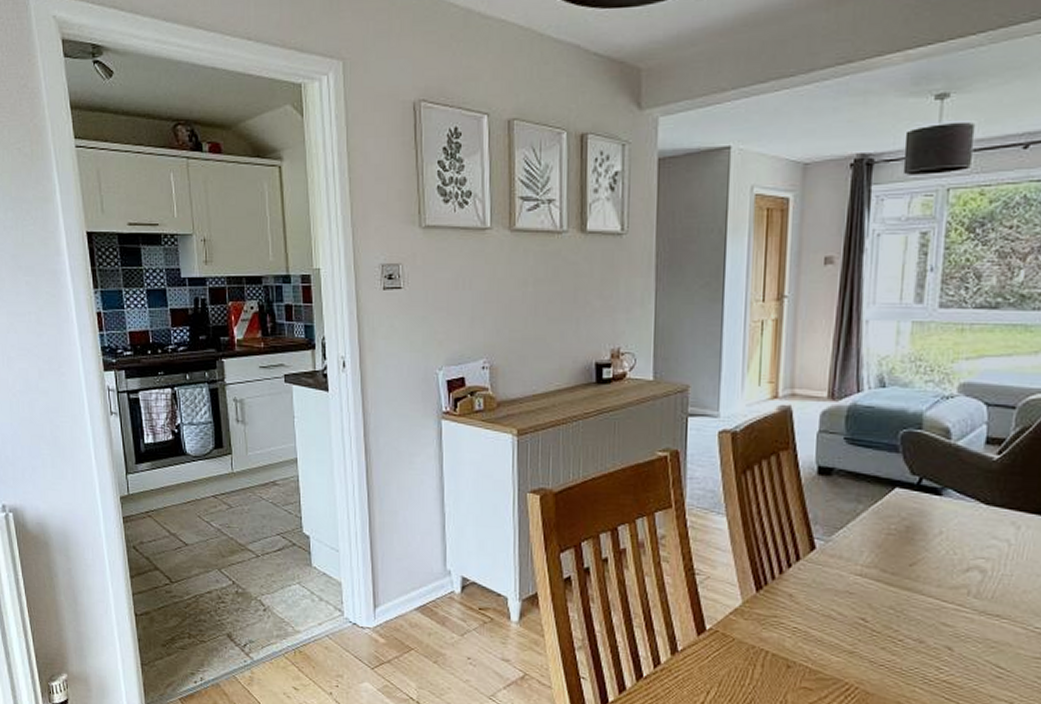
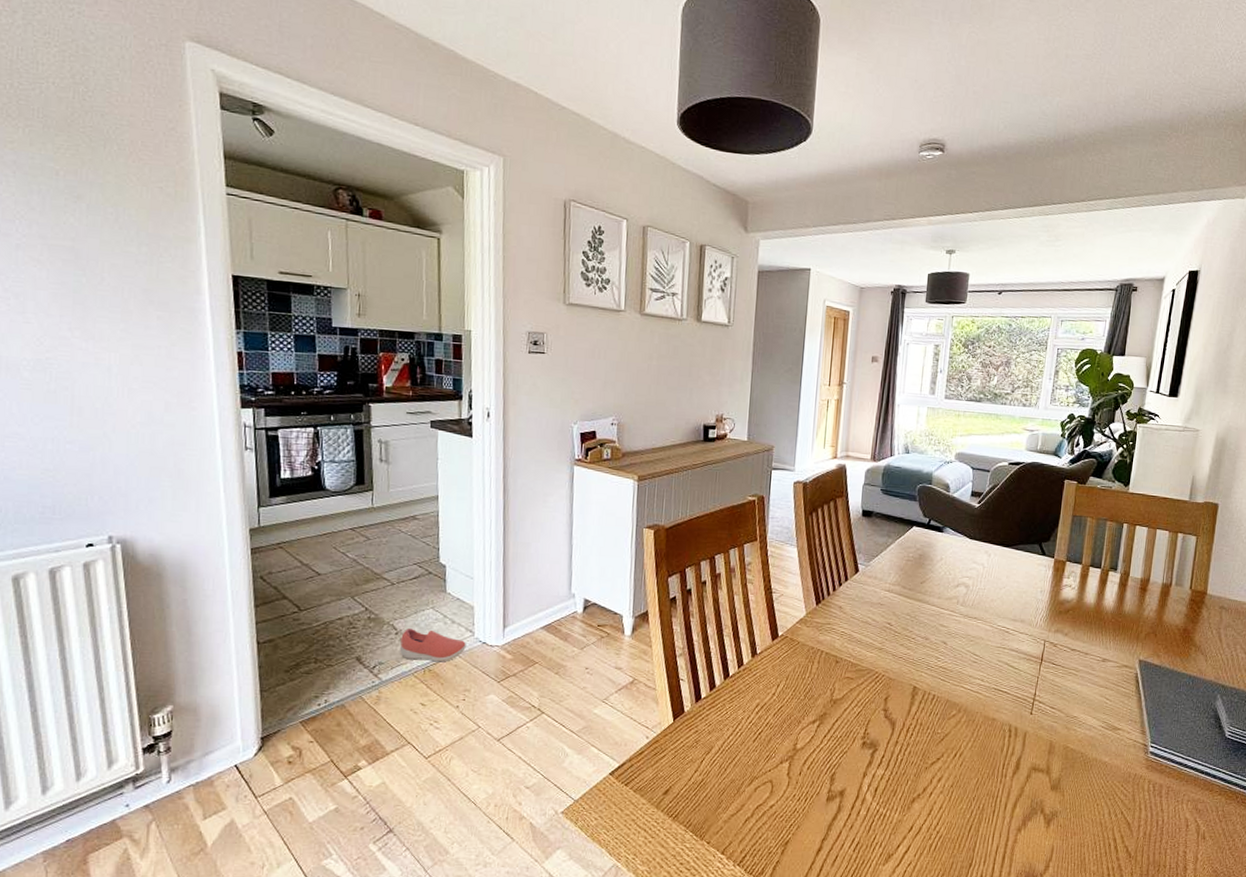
shoe: none [269,605,337,644] -> present [400,629,467,662]

